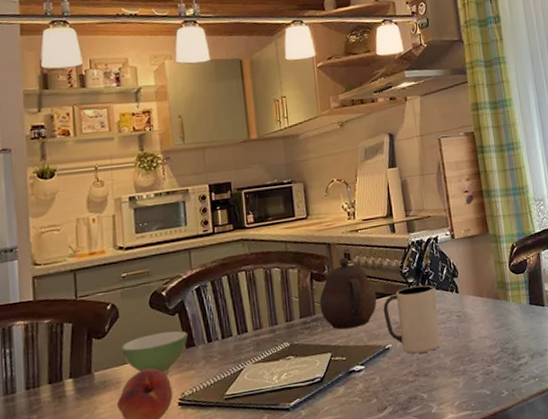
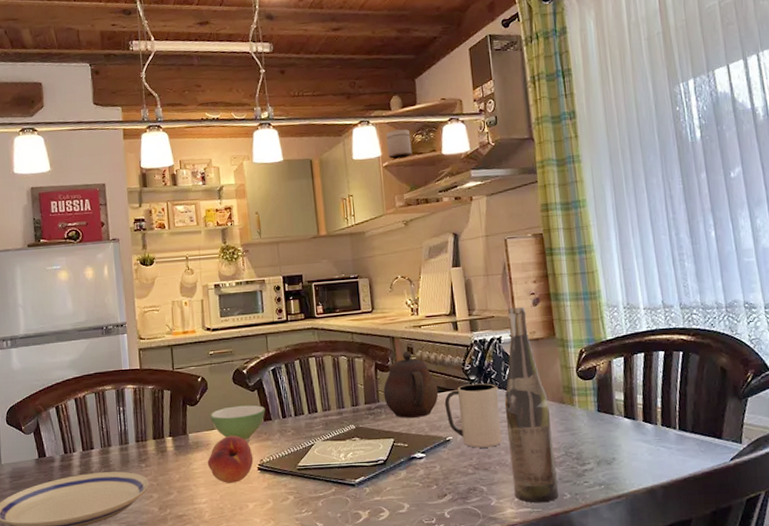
jar: none [320,29,347,59] -> present [386,129,412,159]
wine bottle: none [442,205,496,405] -> present [504,306,558,503]

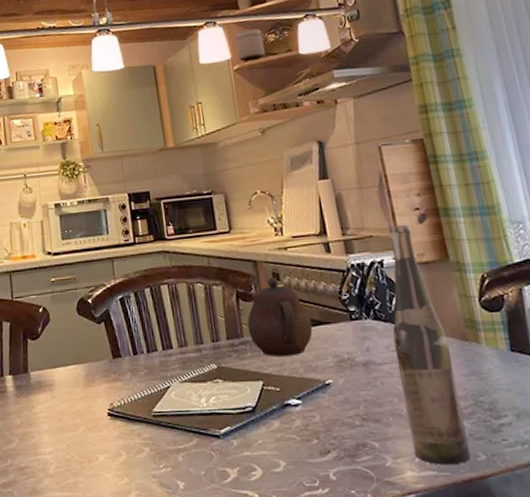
fruit: present [207,435,254,483] -> none [51,374,103,431]
bowl: present [209,404,266,442] -> none [52,339,115,383]
mug: present [444,383,502,448] -> none [320,315,393,394]

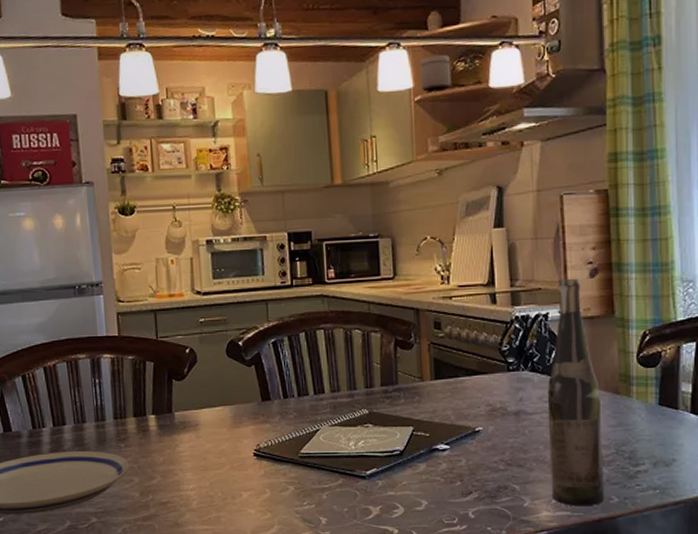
teapot: present [247,277,313,357] -> none [403,326,469,404]

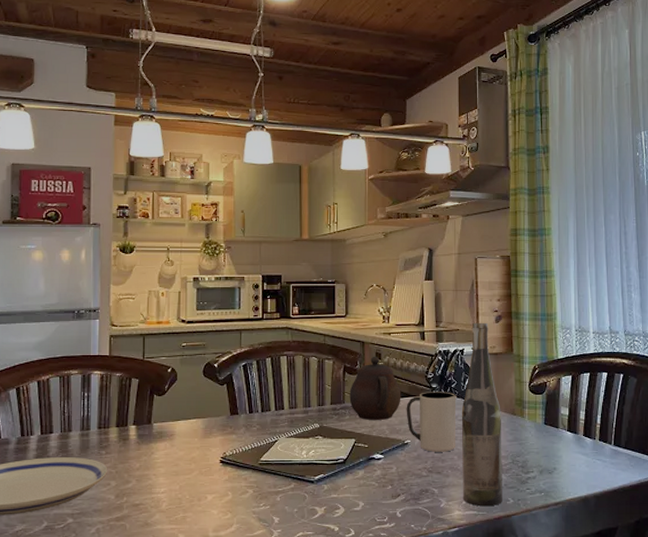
teapot: none [403,326,469,404] -> present [349,356,401,420]
jar: present [421,54,452,92] -> none [375,145,397,173]
mug: none [475,367,542,441] -> present [406,392,458,452]

